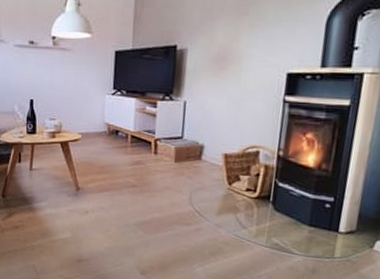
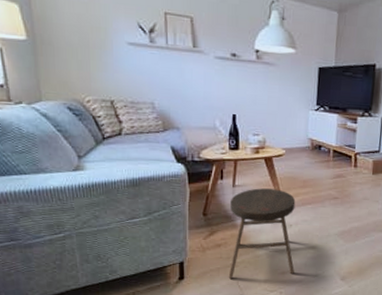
stool: none [25,172,92,262] -> present [228,188,296,279]

